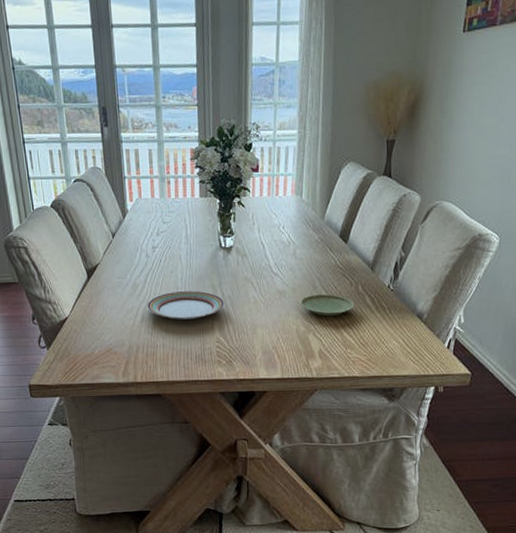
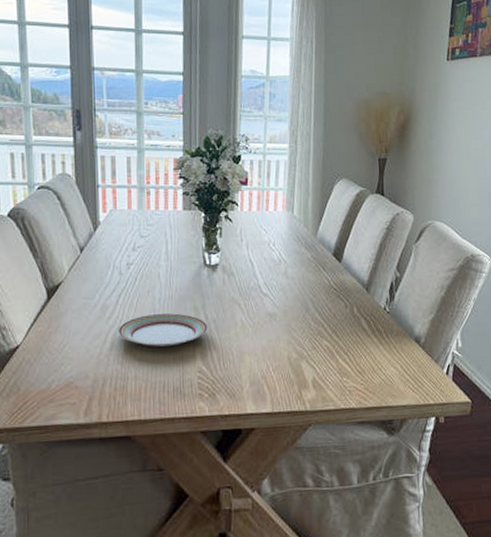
plate: present [300,294,355,317] -> none [292,317,350,341]

